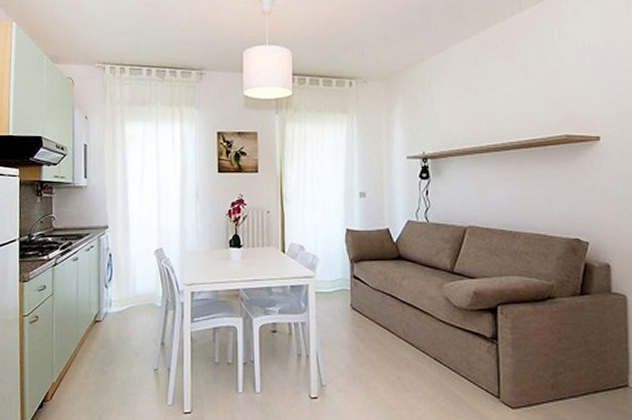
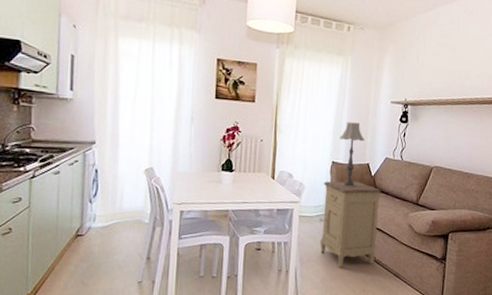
nightstand: none [338,249,407,351] -> present [319,181,381,268]
table lamp: none [352,184,381,256] -> present [339,122,364,187]

